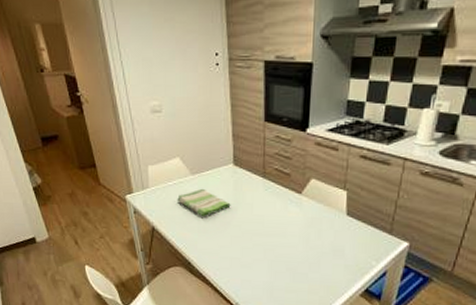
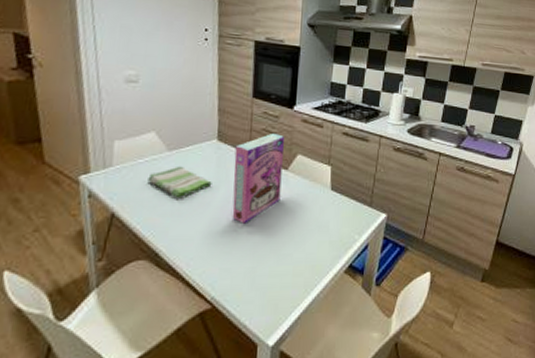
cereal box: none [249,158,297,243] -> present [232,134,284,223]

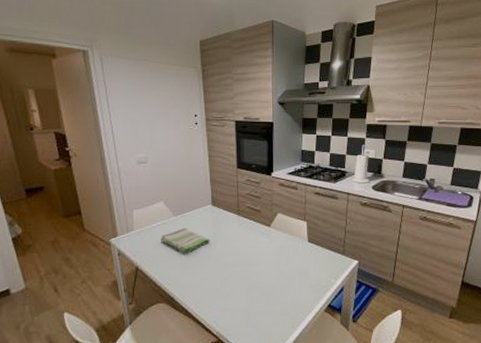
cereal box: present [232,134,284,223] -> none [226,197,266,272]

